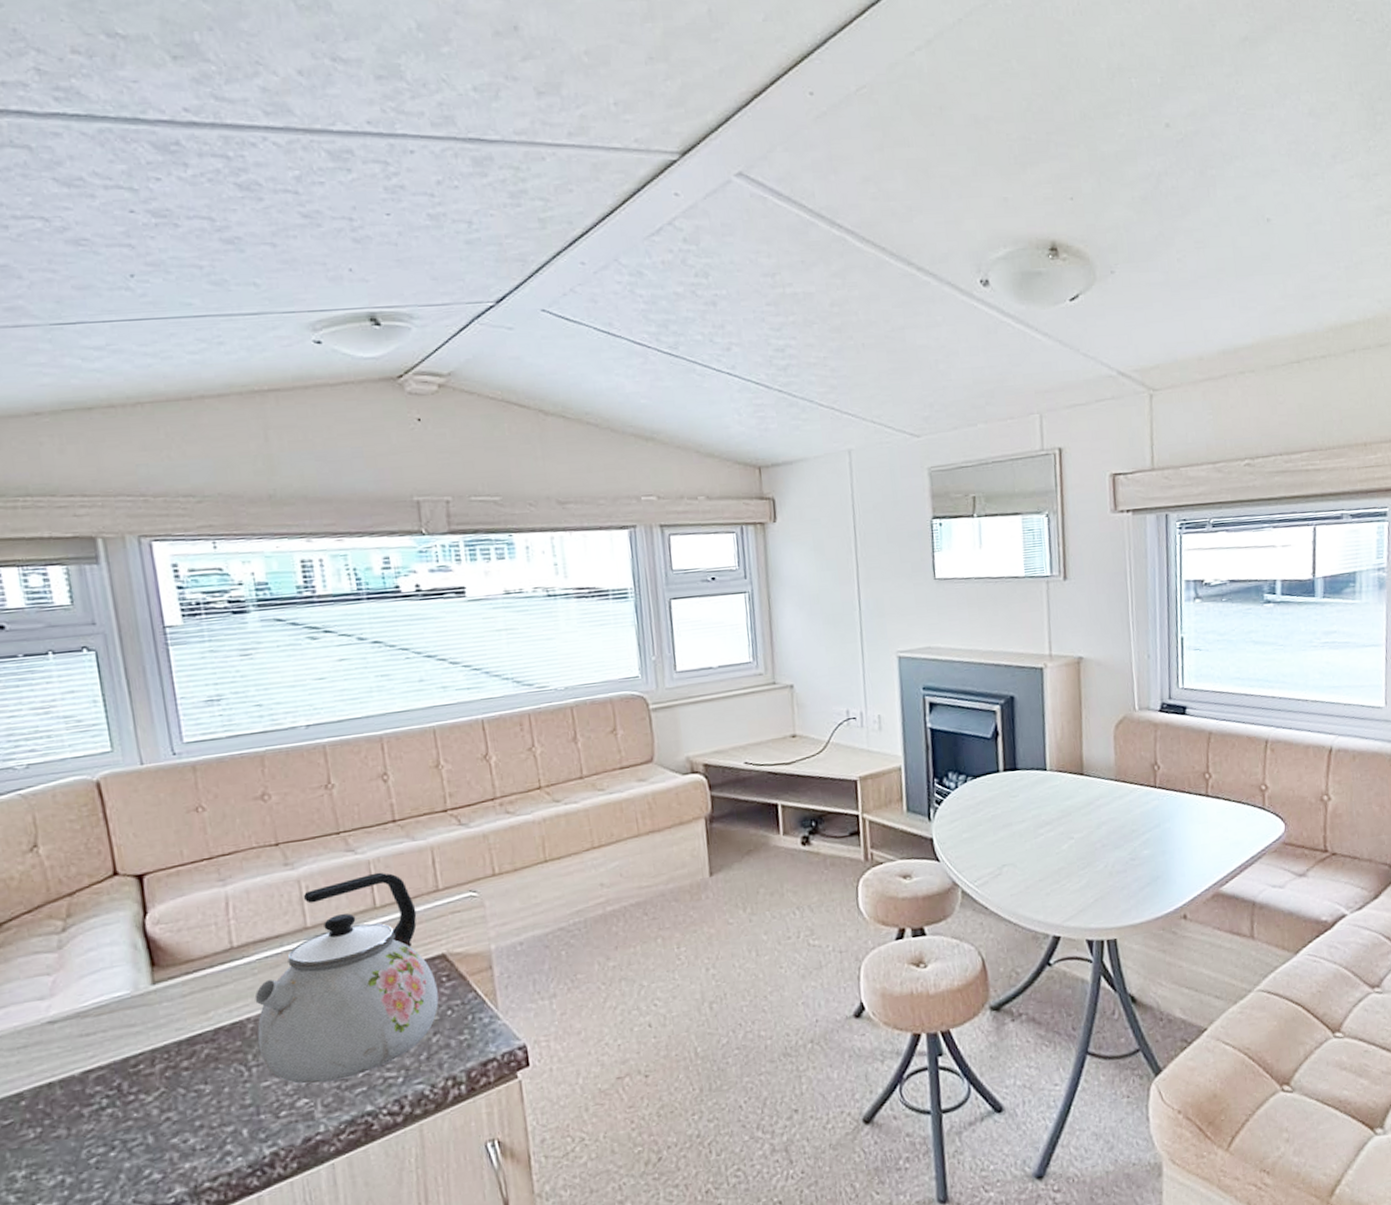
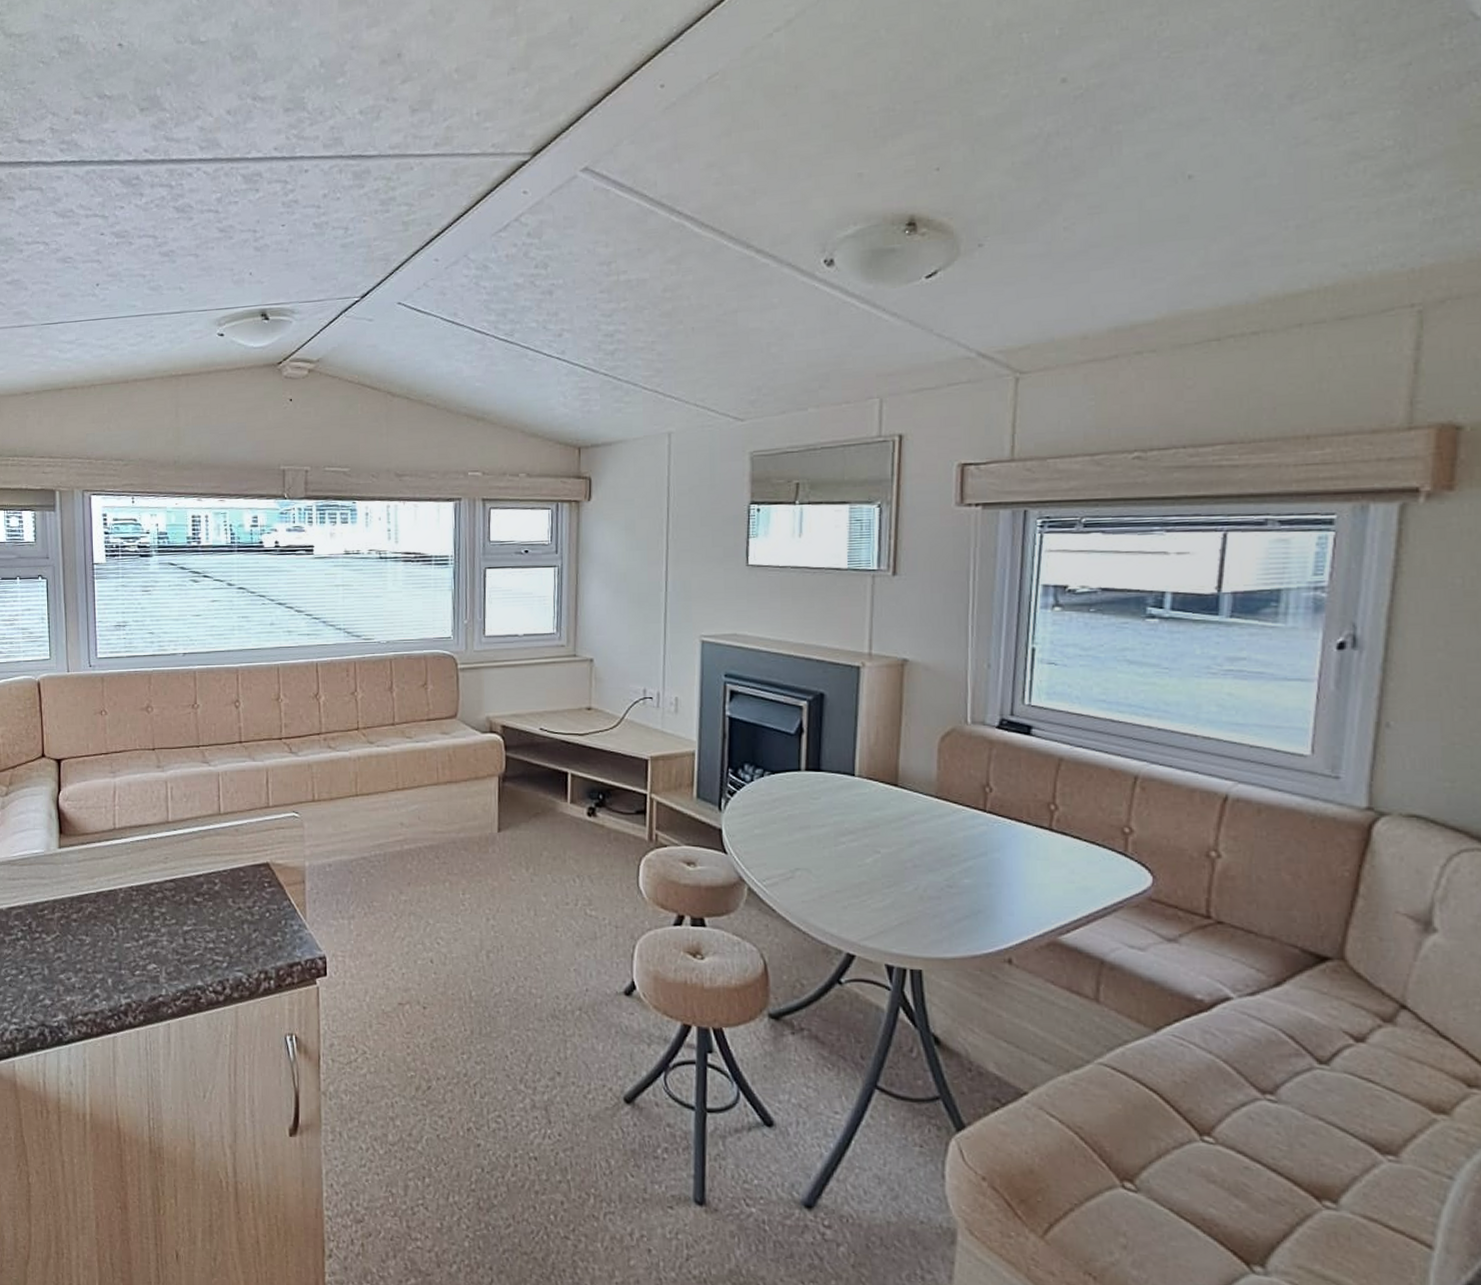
kettle: present [254,872,439,1084] -> none [125,784,260,954]

